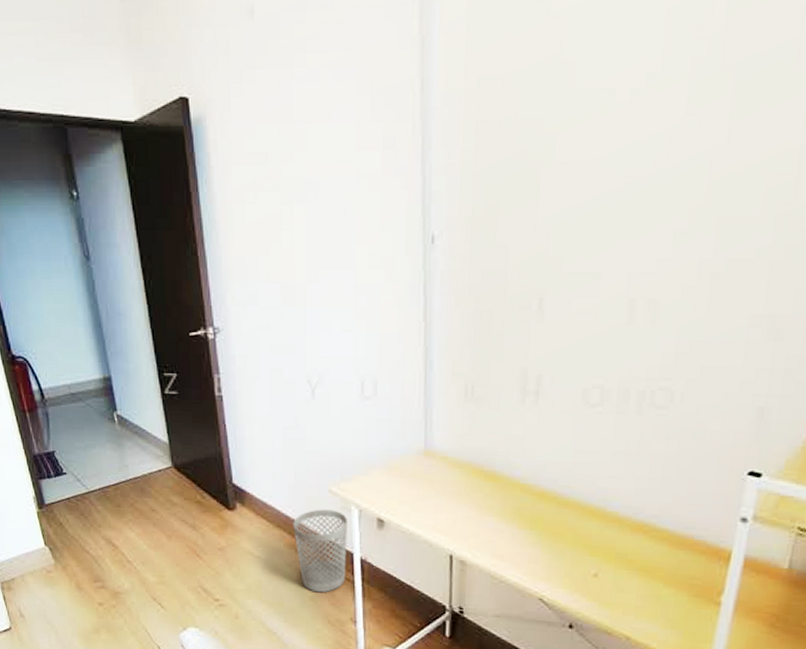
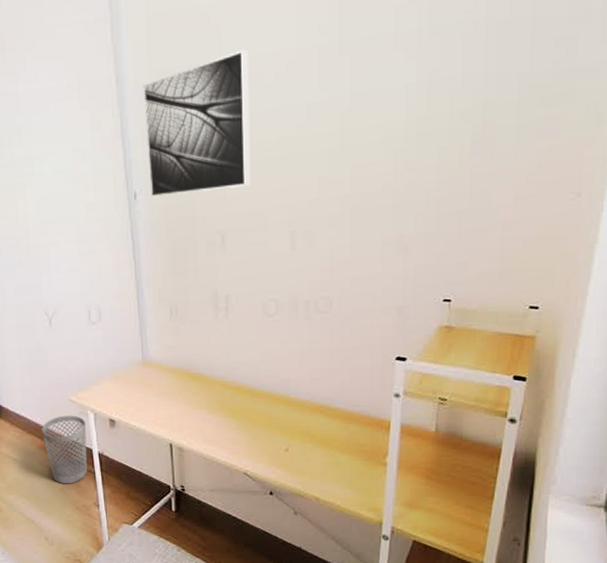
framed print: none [452,53,598,242] -> present [143,49,251,197]

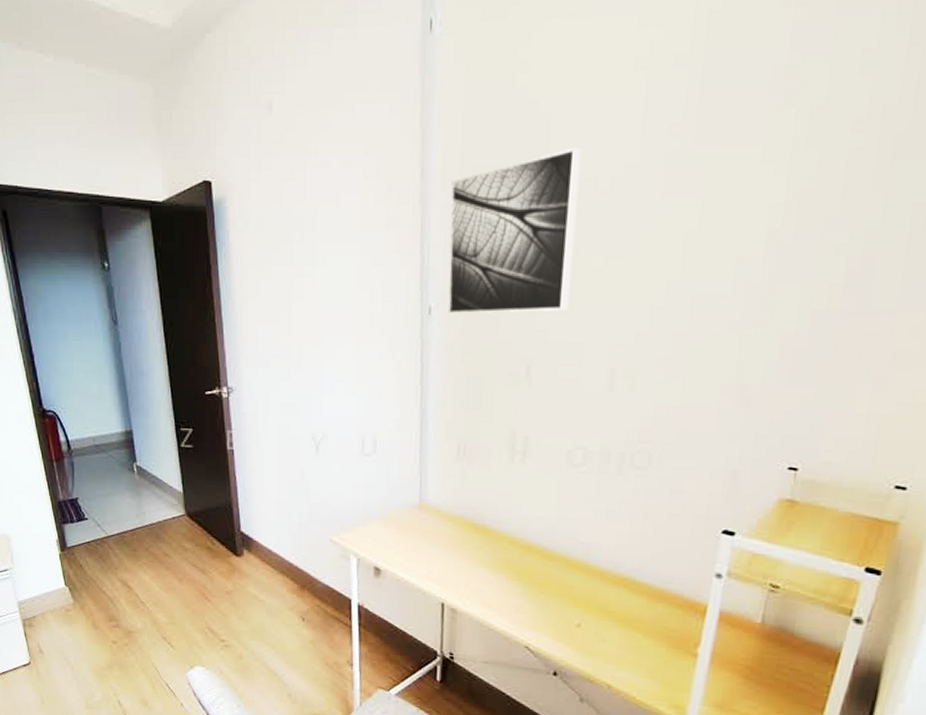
wastebasket: present [42,415,87,484] -> none [296,557,346,636]

